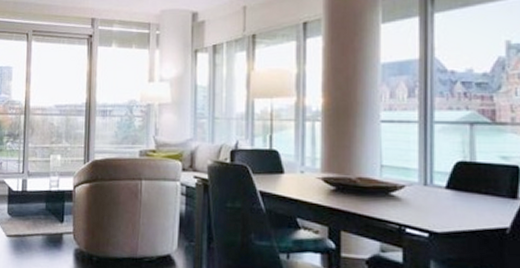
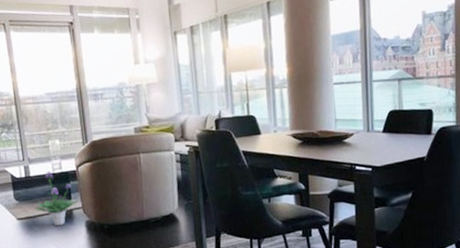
potted plant: none [25,187,70,249] -> present [35,170,79,225]

